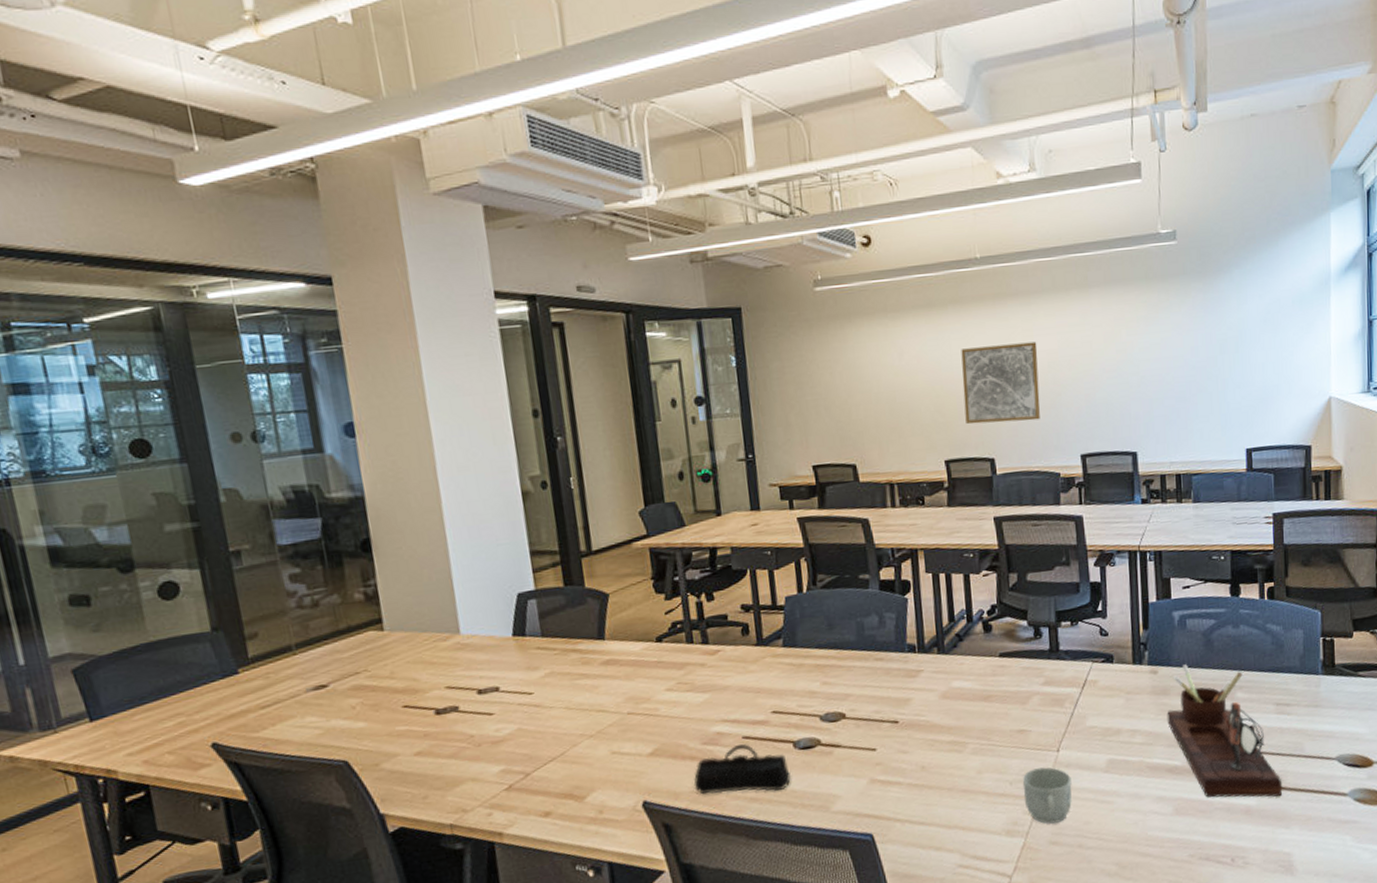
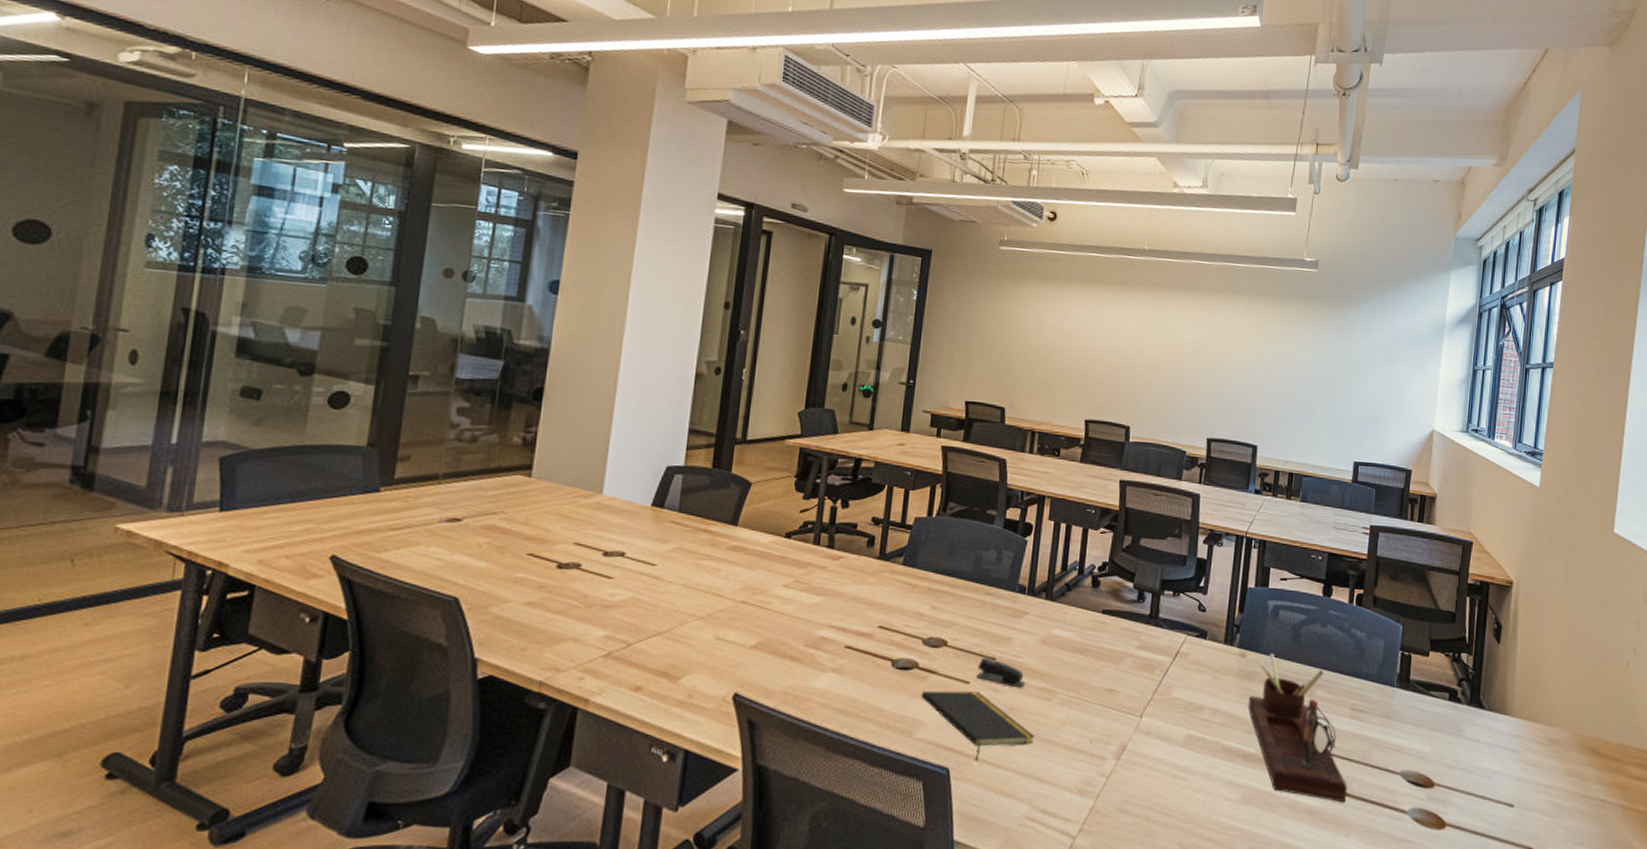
pencil case: present [694,744,792,795] -> none [787,653,884,706]
notepad: none [829,756,953,822] -> present [921,690,1035,761]
stapler: none [881,721,934,746] -> present [976,656,1026,688]
wall art: present [961,341,1040,425] -> none [1110,324,1185,400]
mug: present [1022,767,1072,824] -> none [1100,730,1149,790]

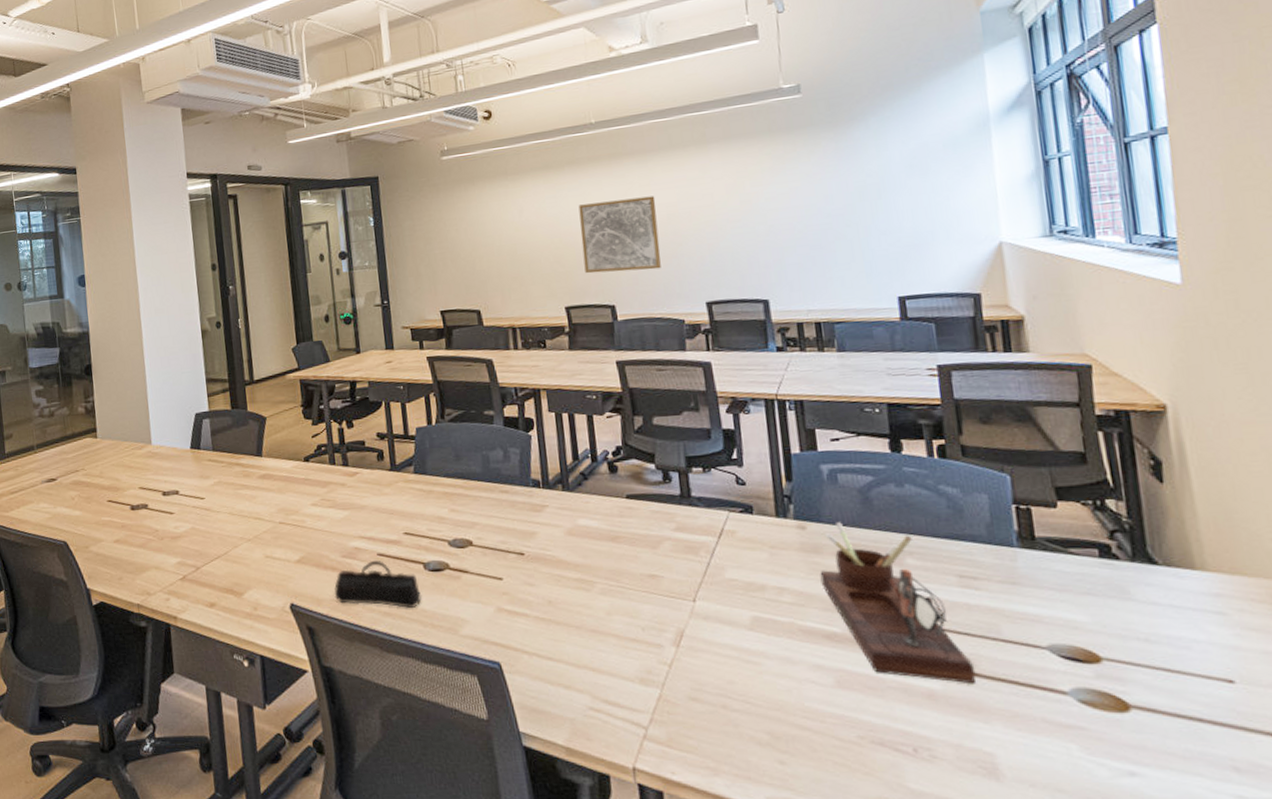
pencil case: none [787,653,884,706] -> present [334,561,422,608]
notepad: present [921,690,1035,761] -> none [458,587,581,654]
stapler: present [976,656,1026,688] -> none [507,552,560,581]
wall art: none [1110,324,1185,400] -> present [578,196,661,274]

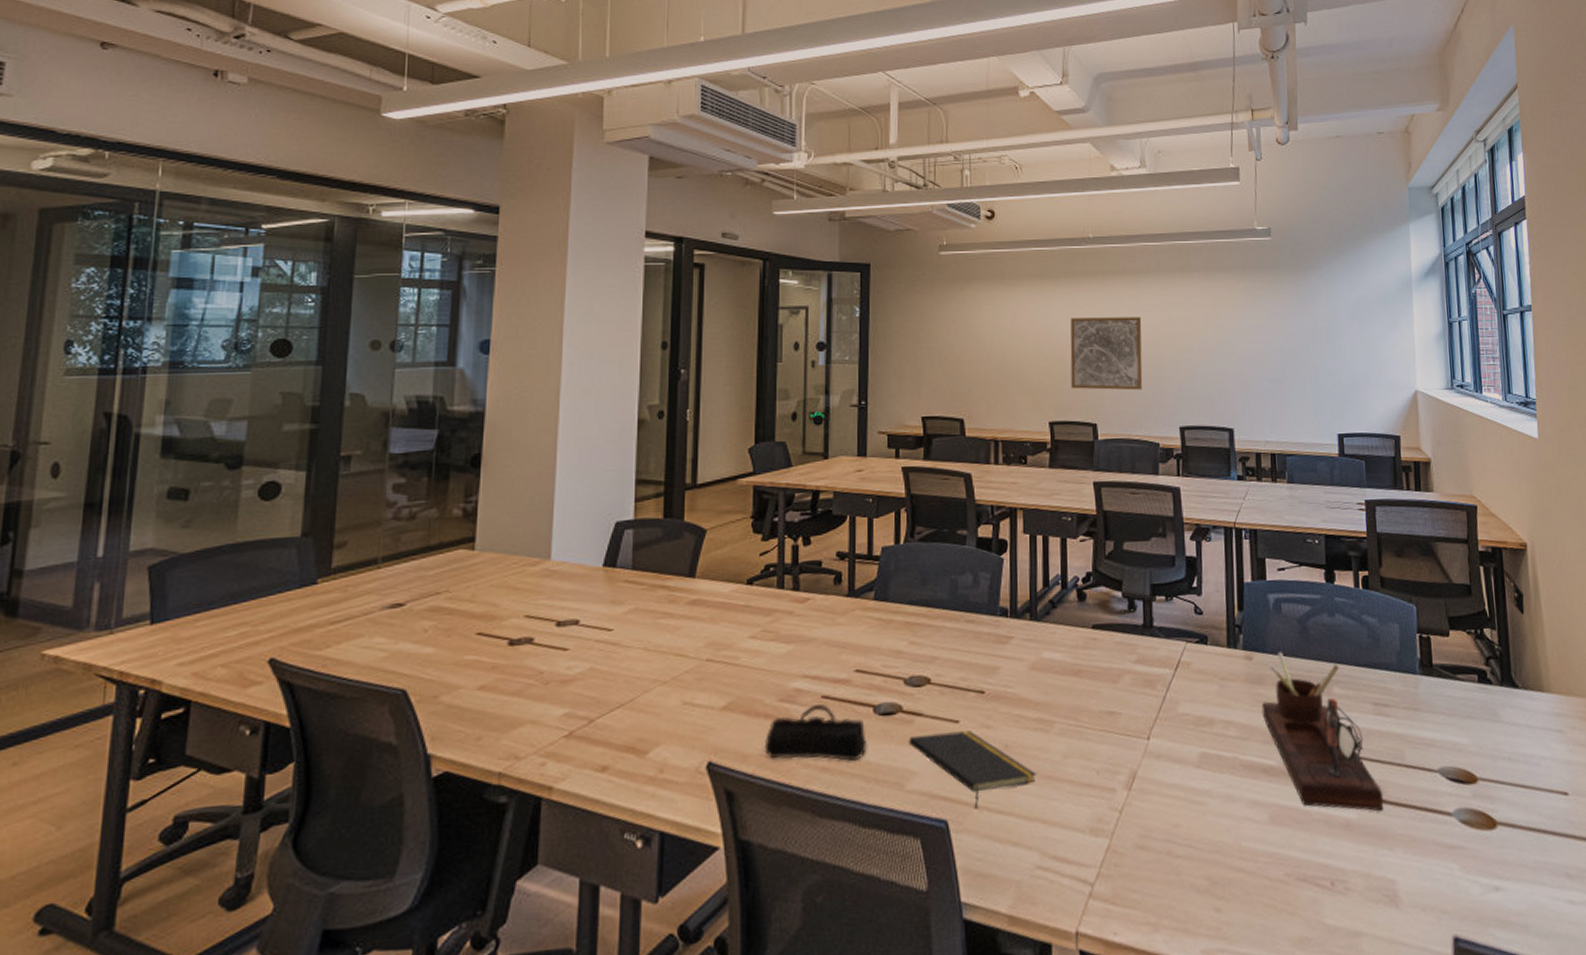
notepad: none [458,587,581,654] -> present [909,730,1036,809]

